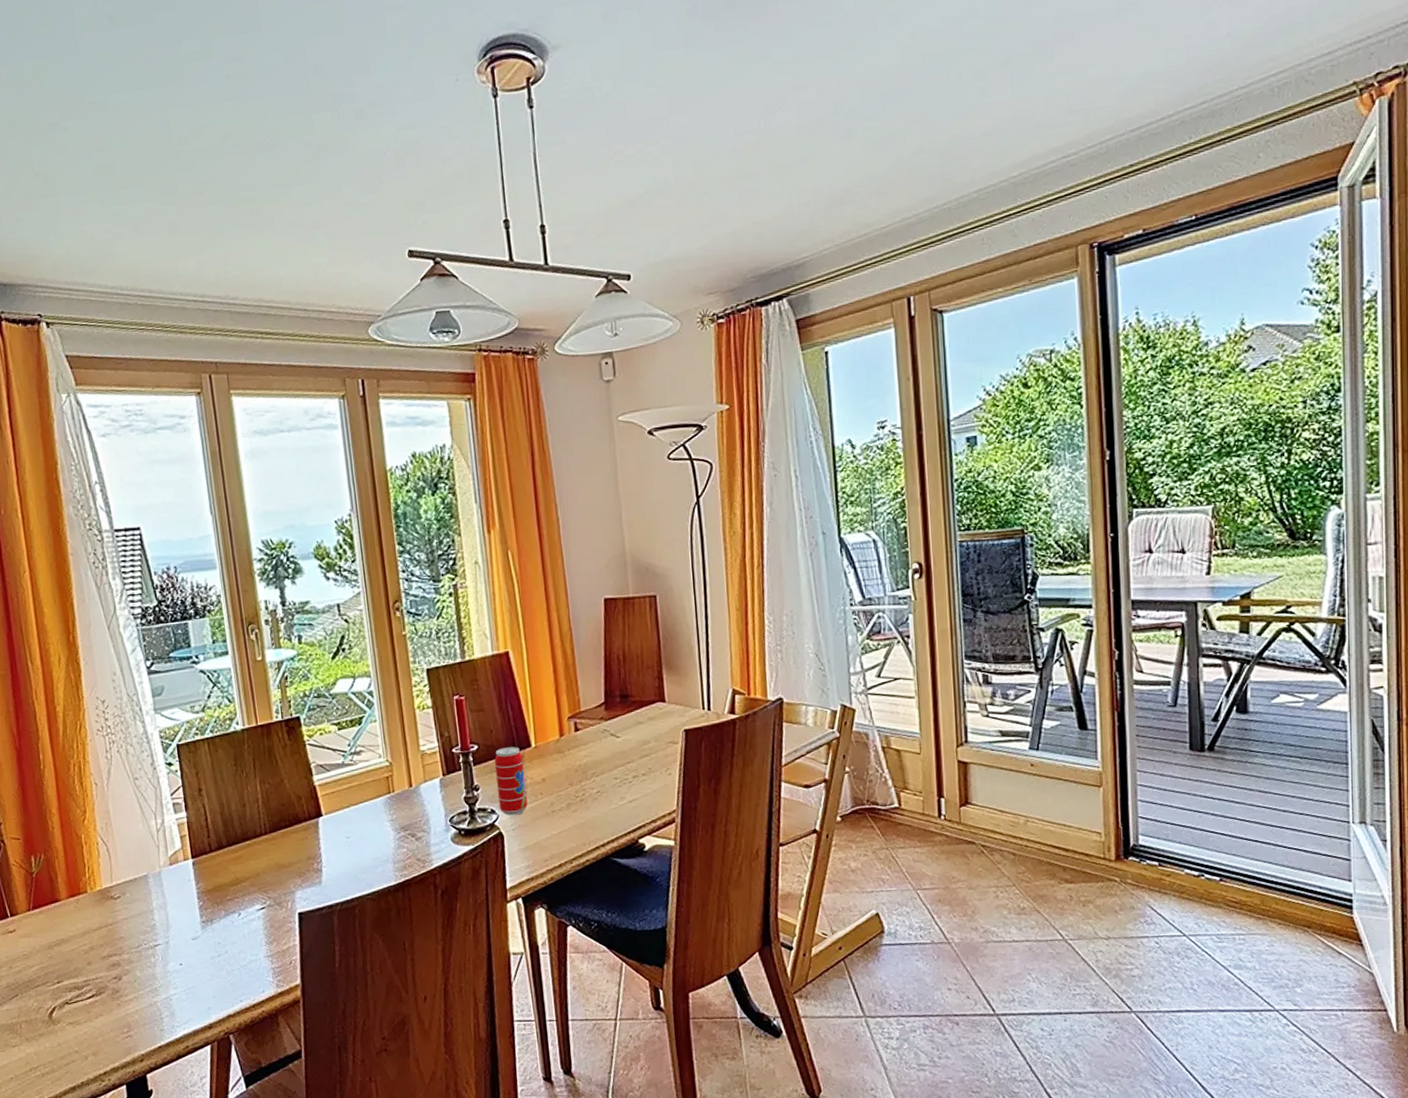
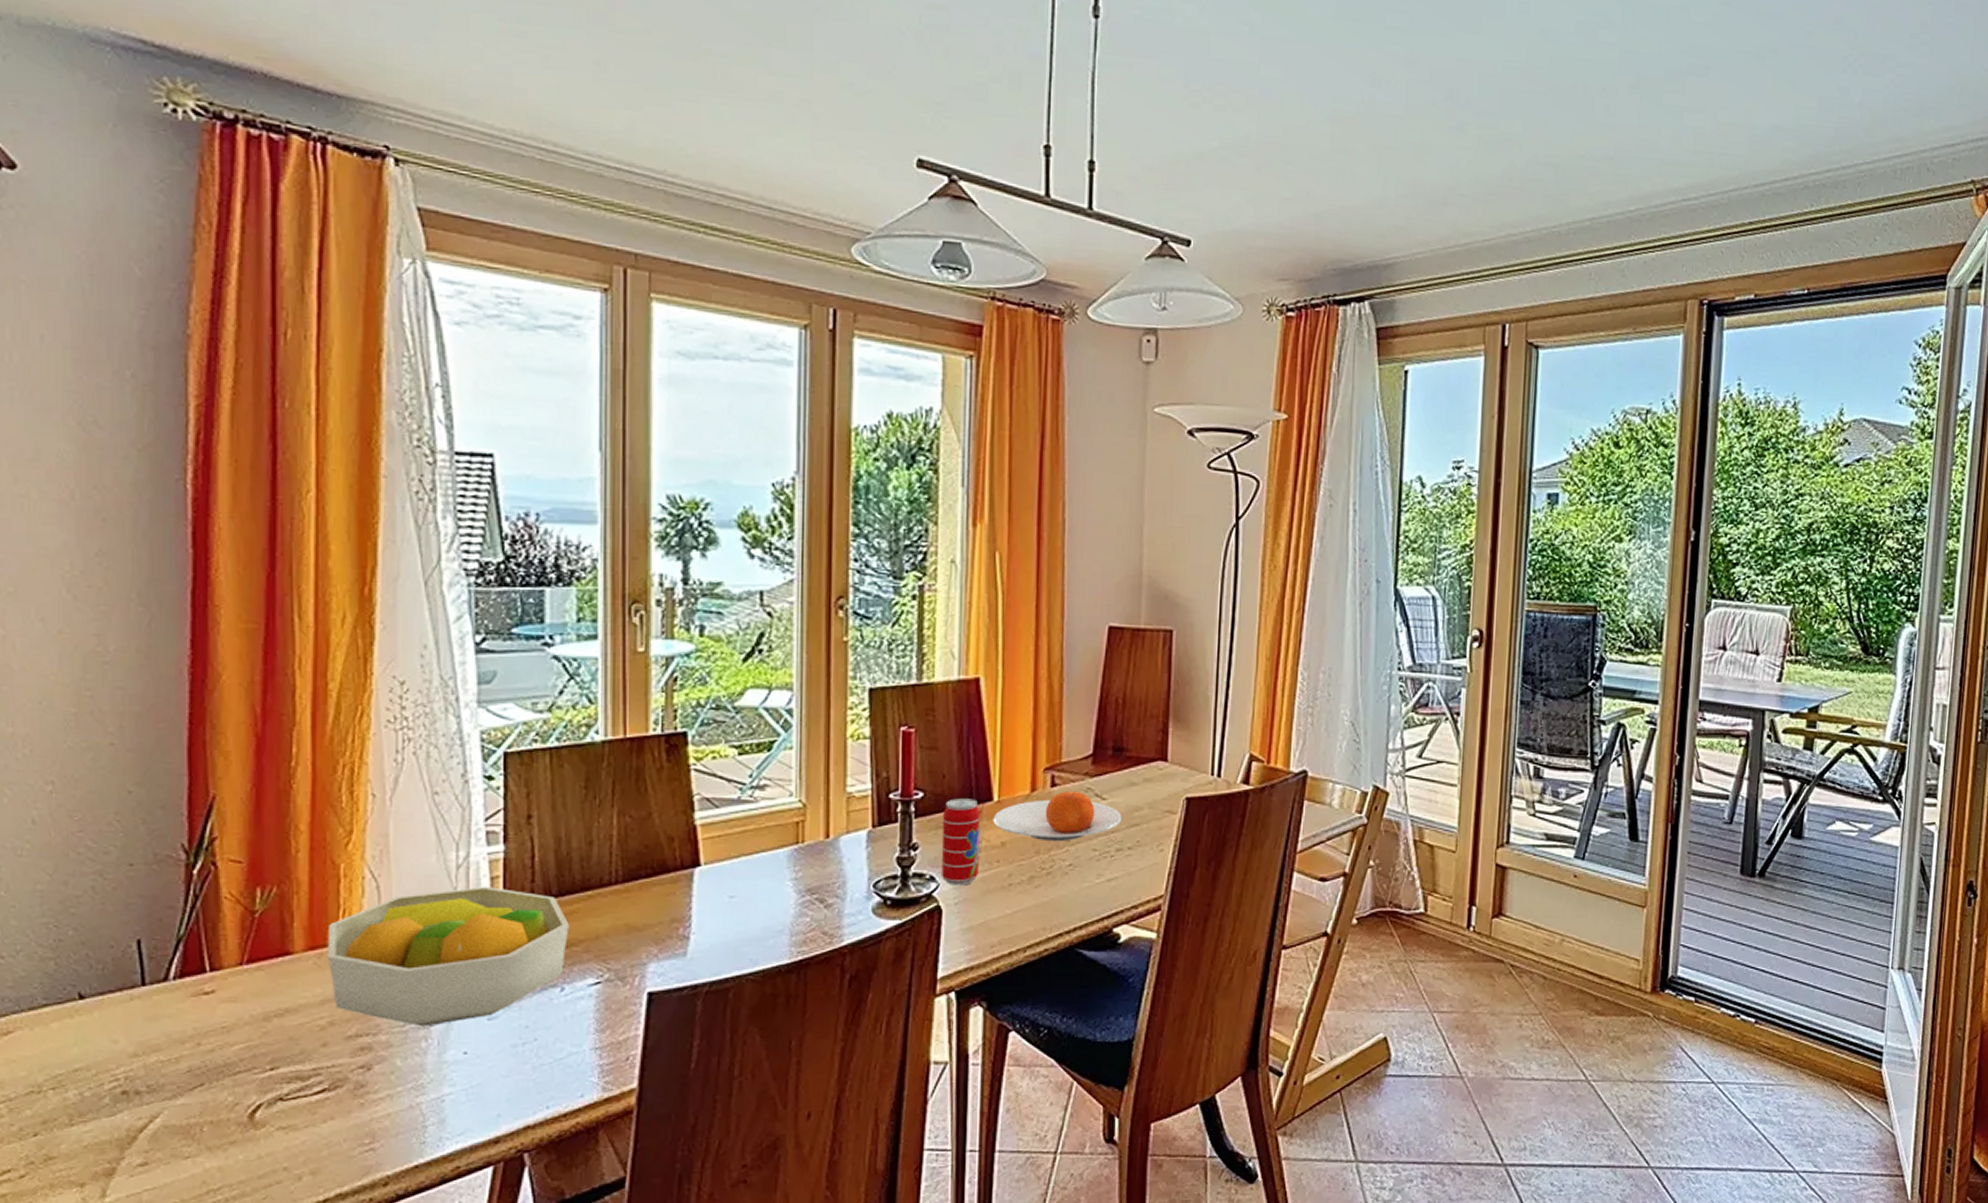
fruit bowl: none [80,843,239,947] -> present [327,887,570,1027]
plate: none [533,732,635,775] -> present [993,790,1122,842]

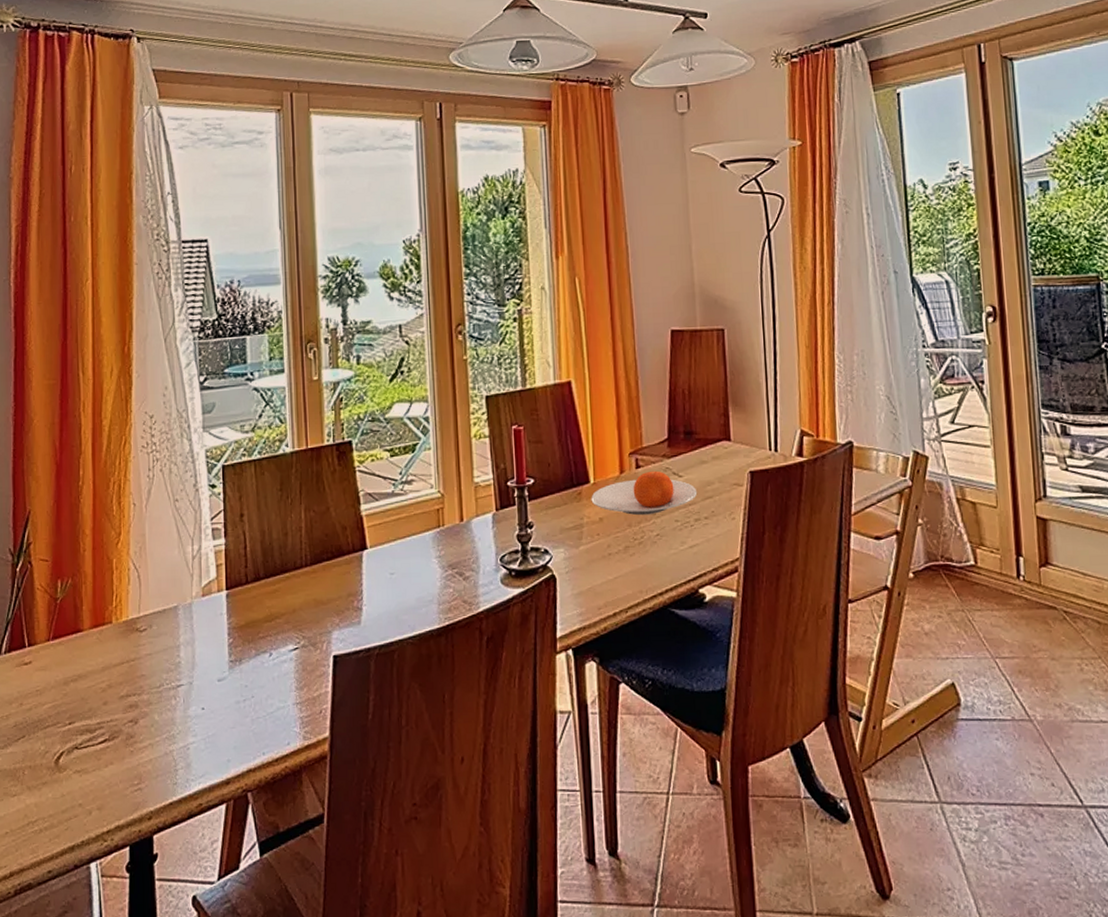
fruit bowl: present [327,887,570,1027] -> none [105,573,274,688]
beverage can: present [942,798,980,886] -> none [550,482,583,557]

